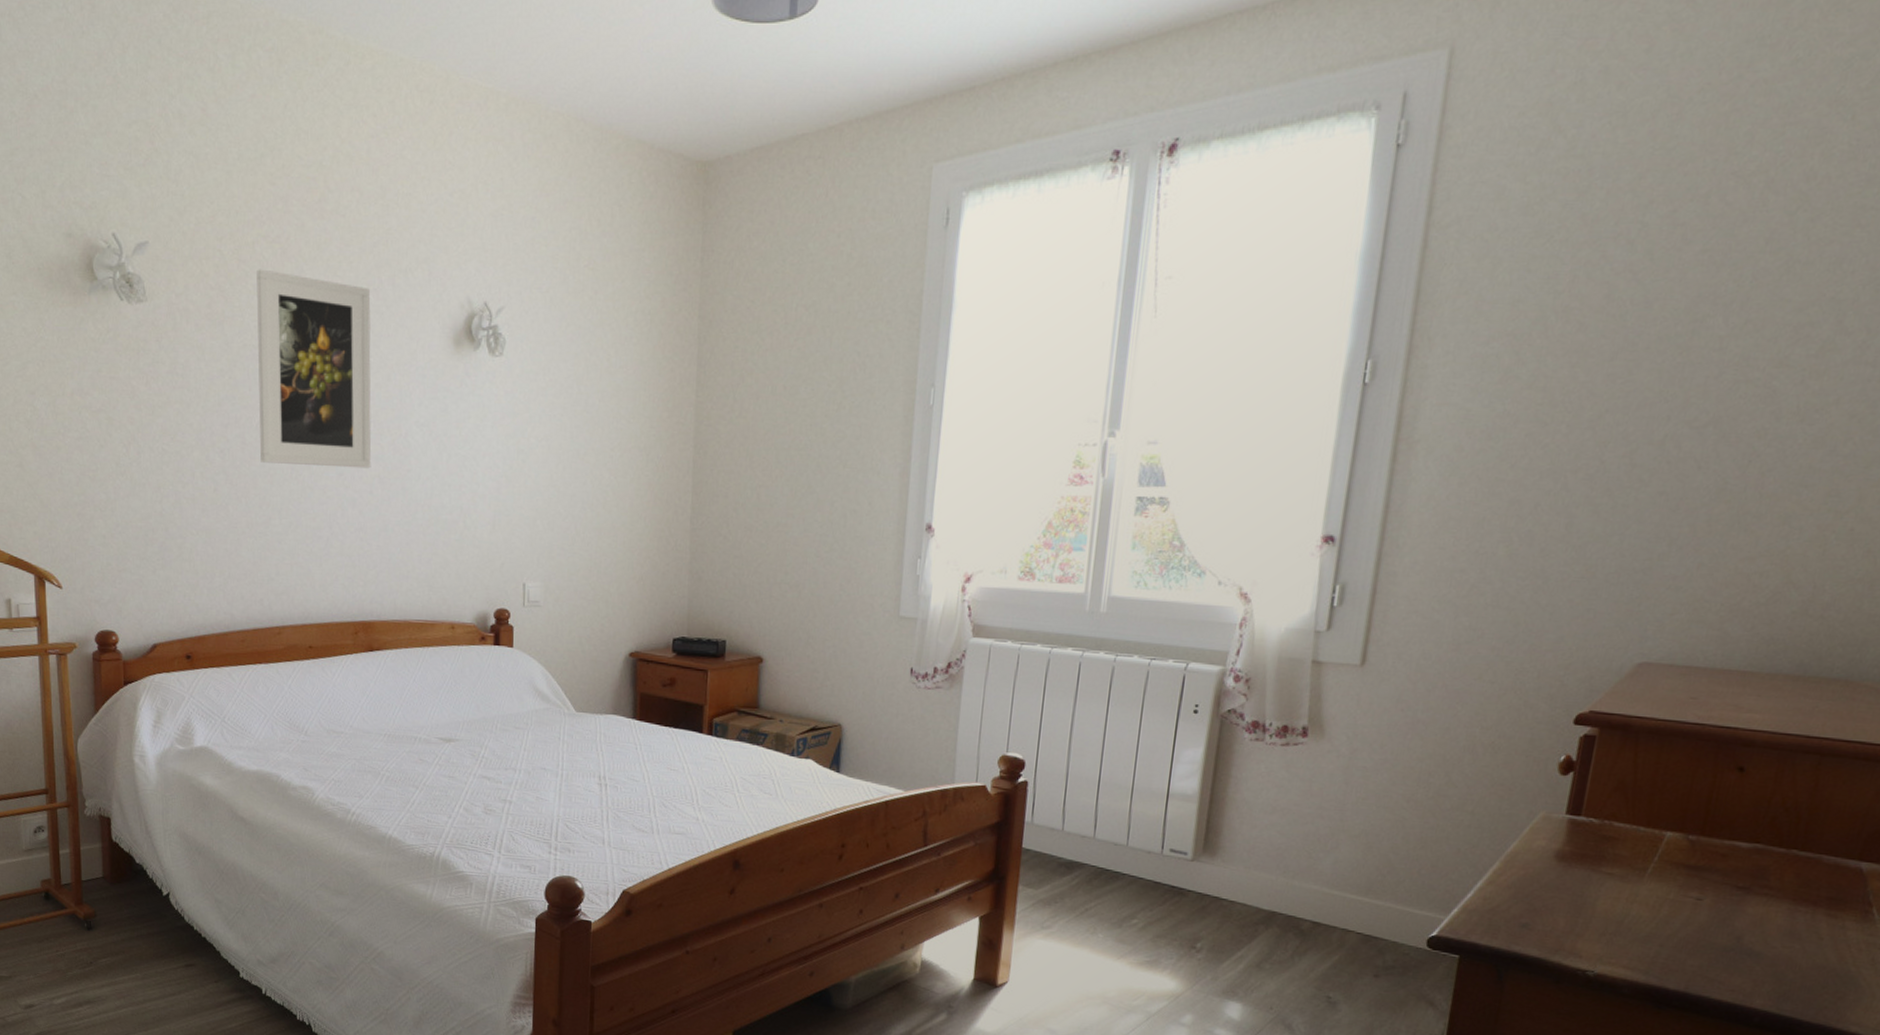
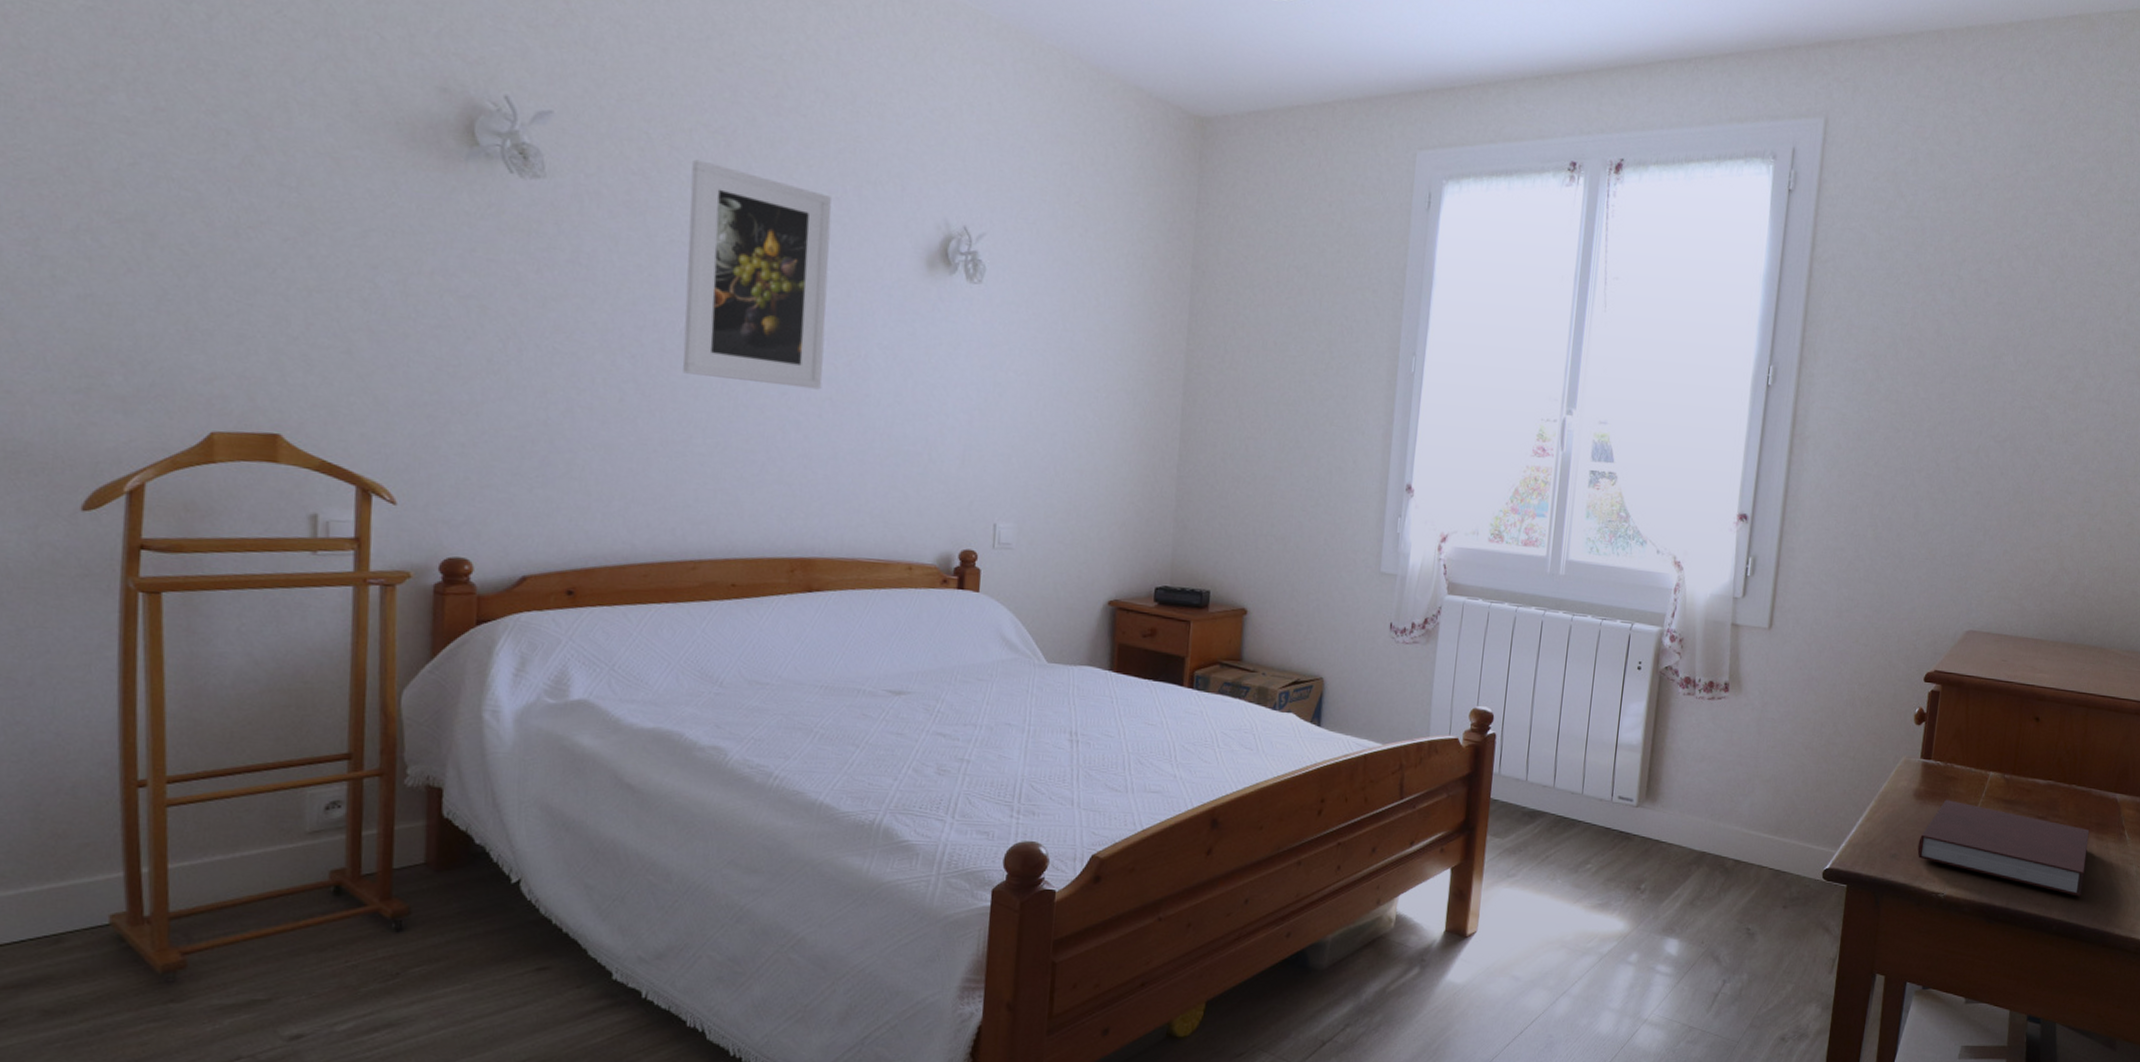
notebook: none [1557,863,1817,985] -> present [1917,799,2090,897]

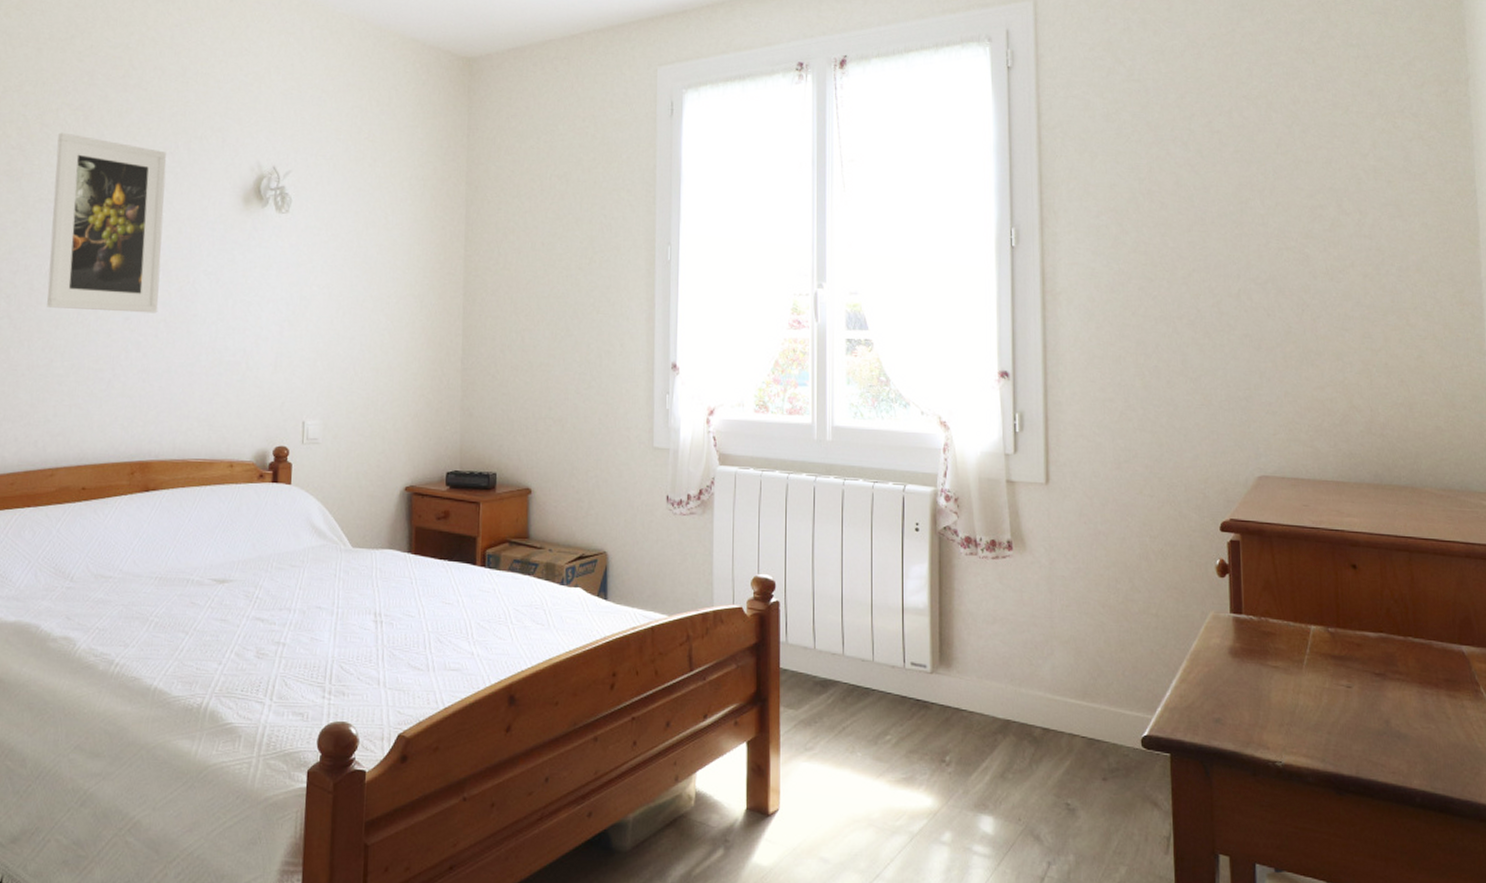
notebook: present [1917,799,2090,897] -> none [1243,657,1444,764]

